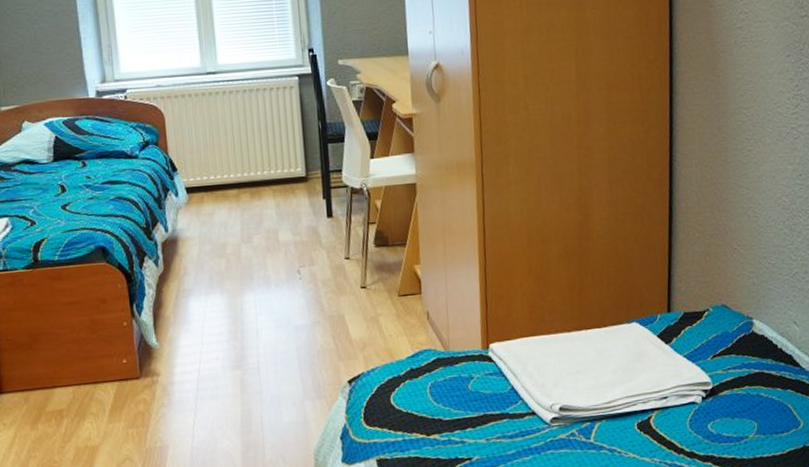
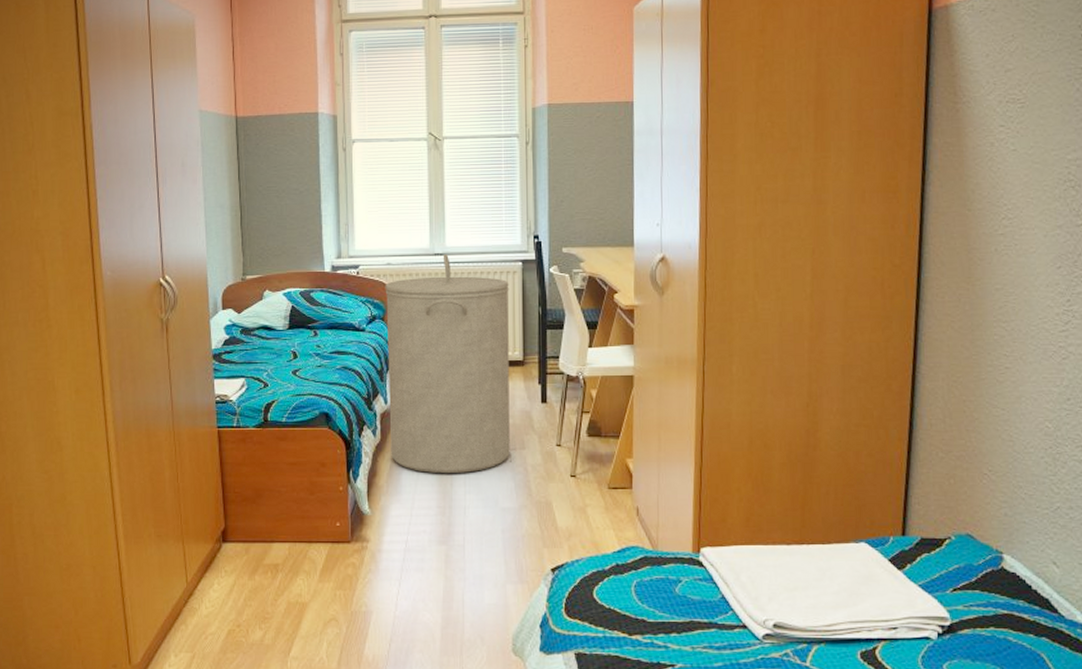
laundry hamper: none [156,73,299,299] -> present [385,254,510,474]

